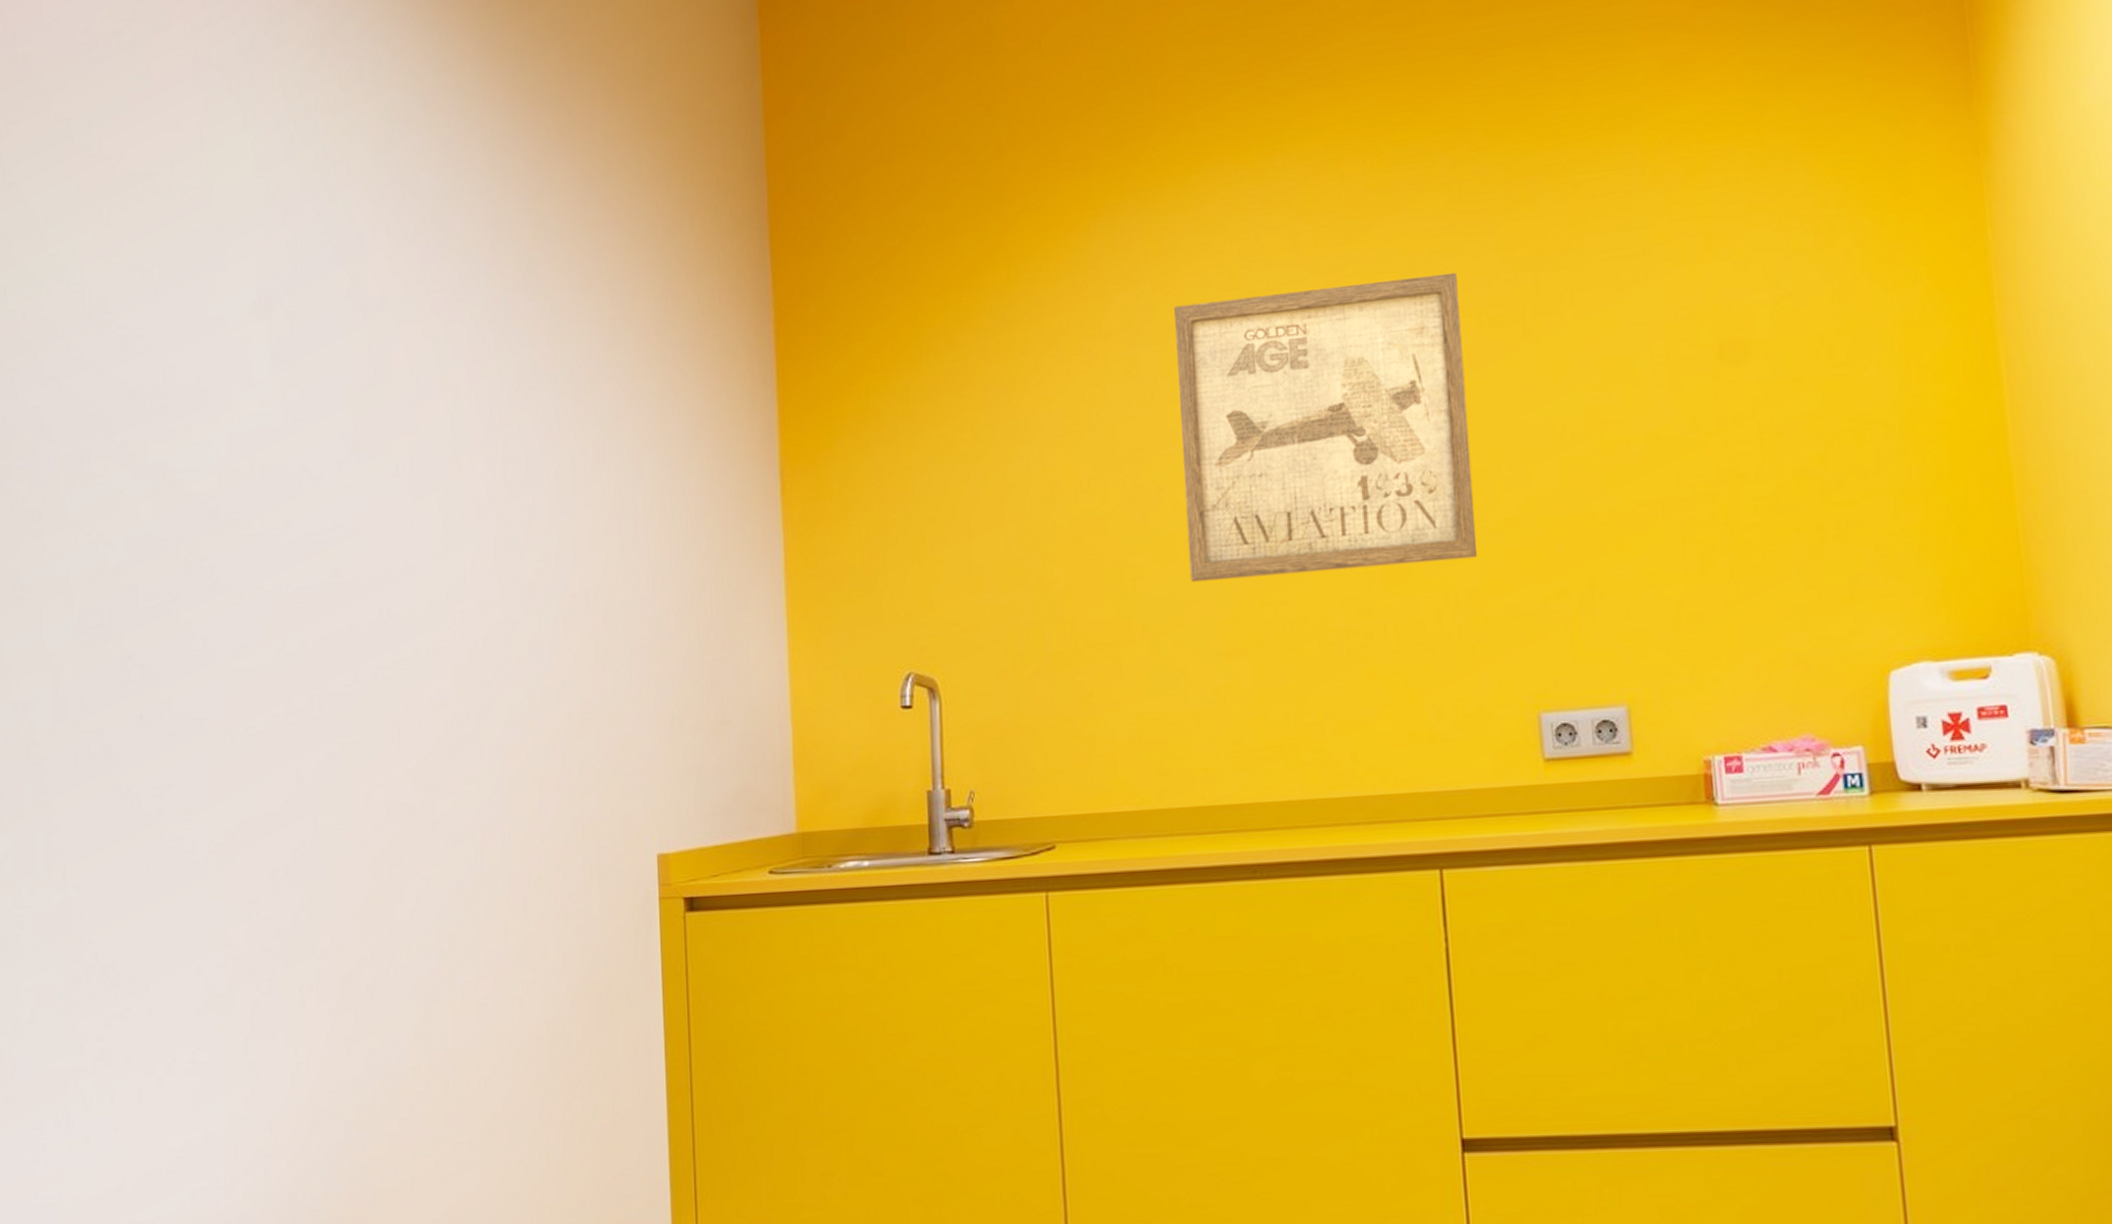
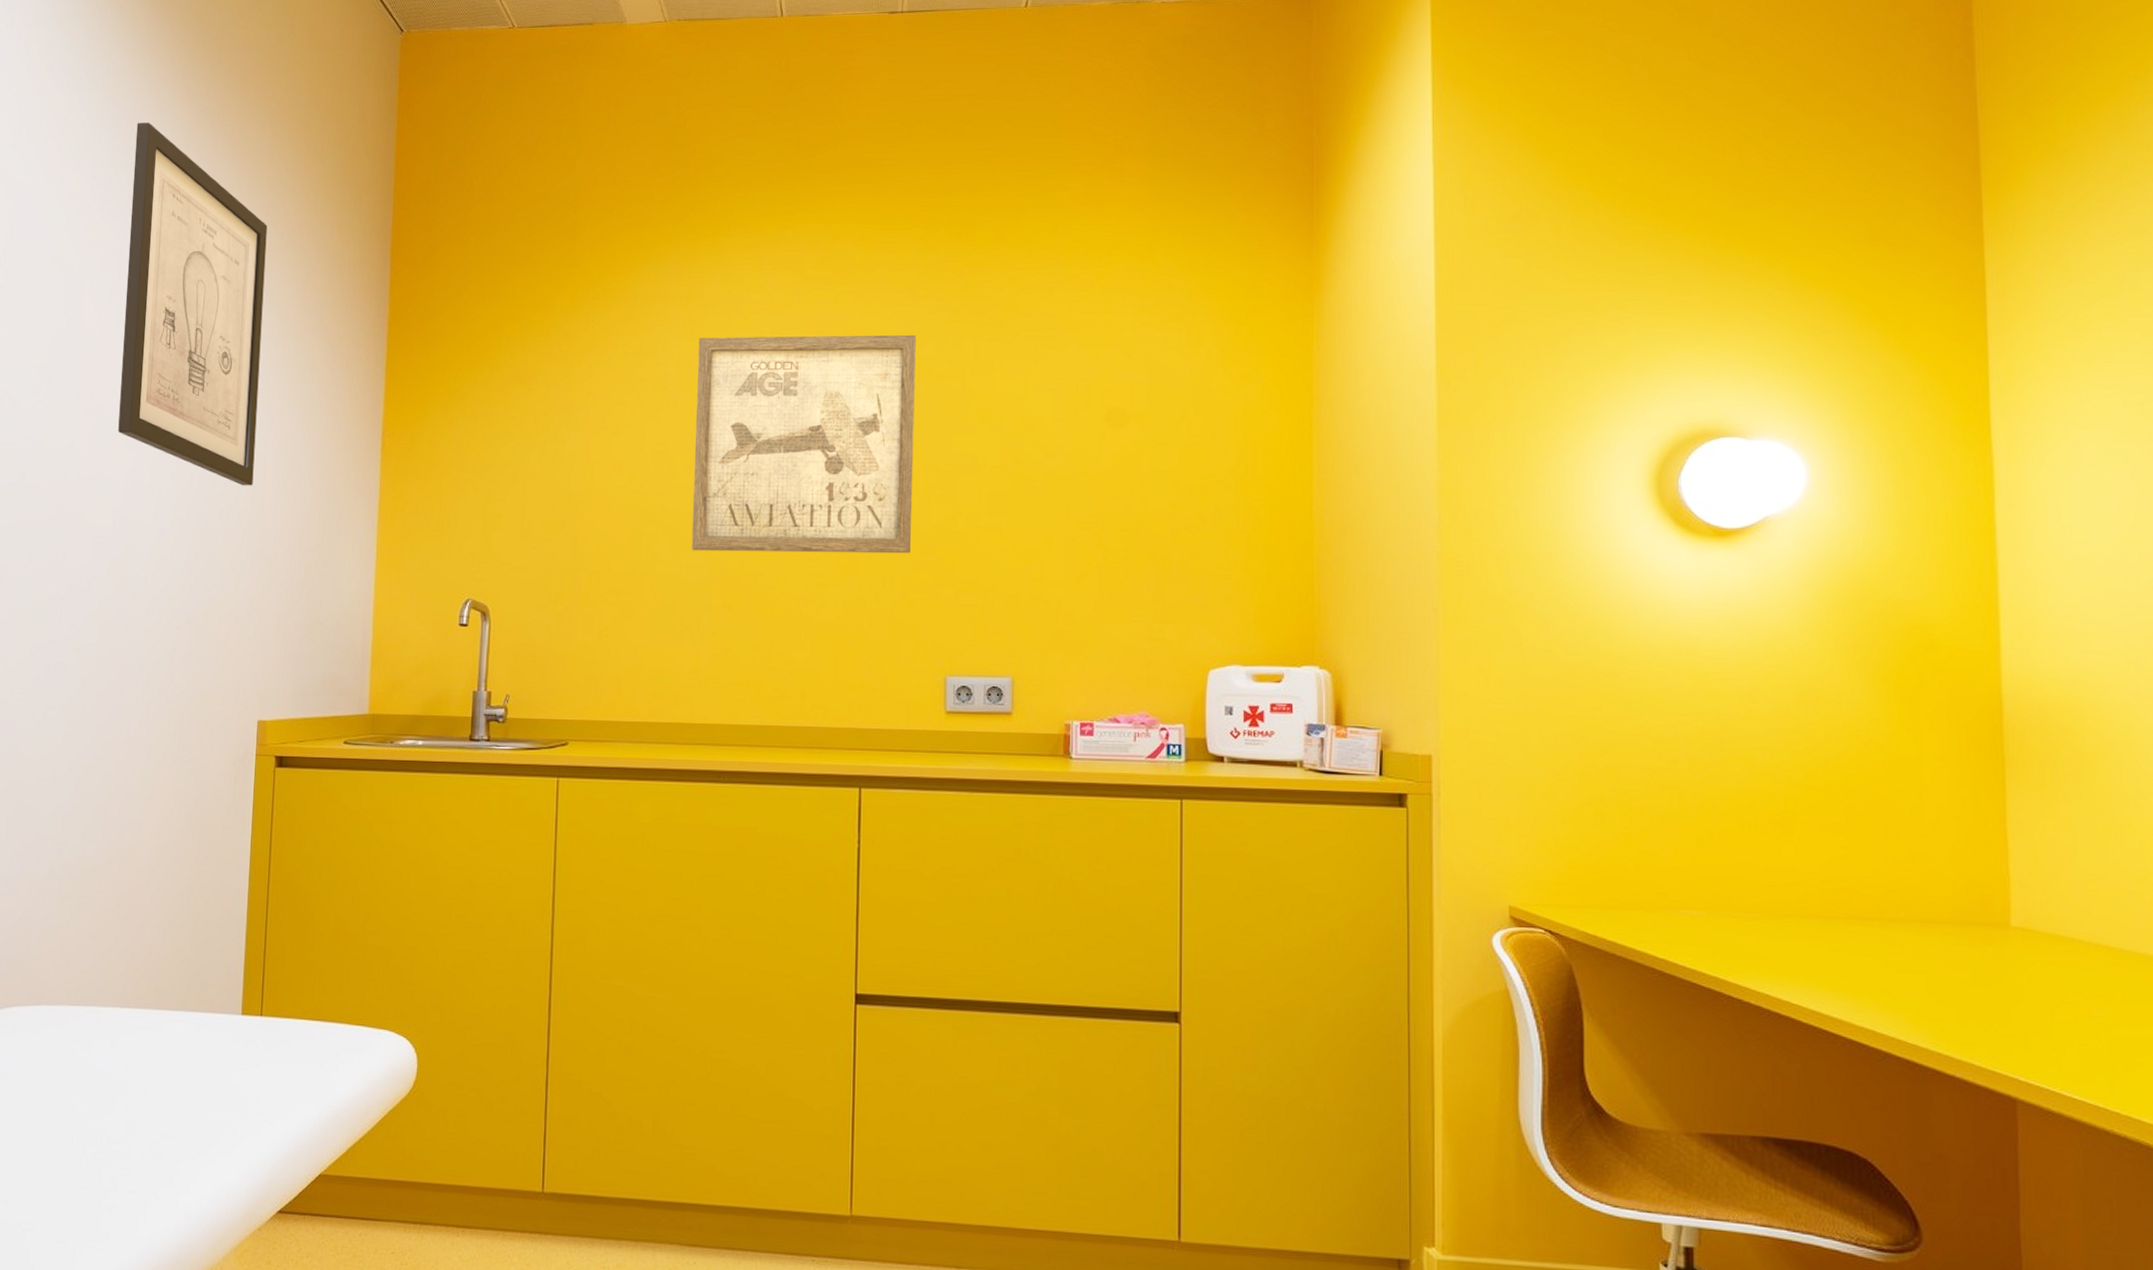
wall art: none [436,110,623,558] -> present [118,122,268,486]

